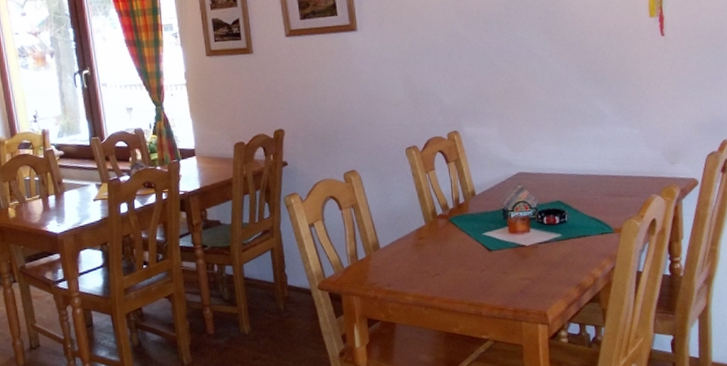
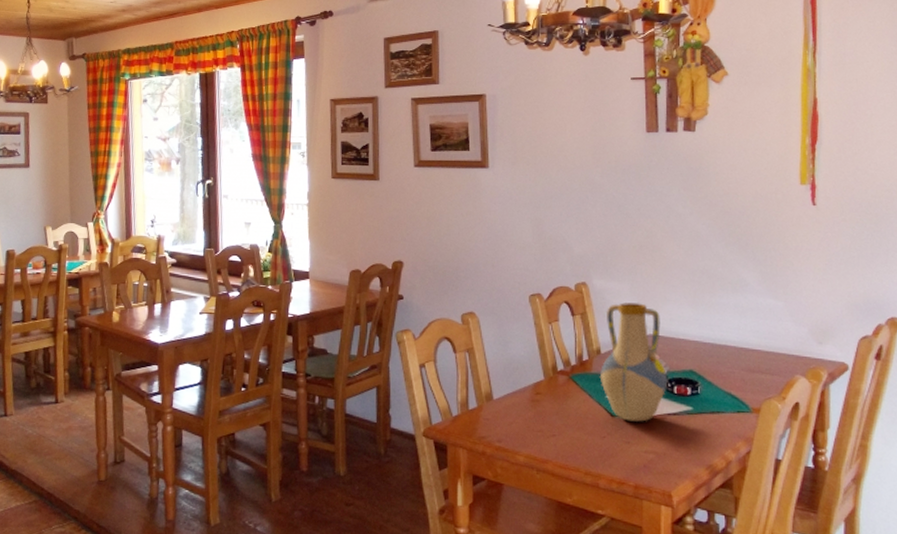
vase: none [475,144,538,254] -> present [599,302,668,422]

